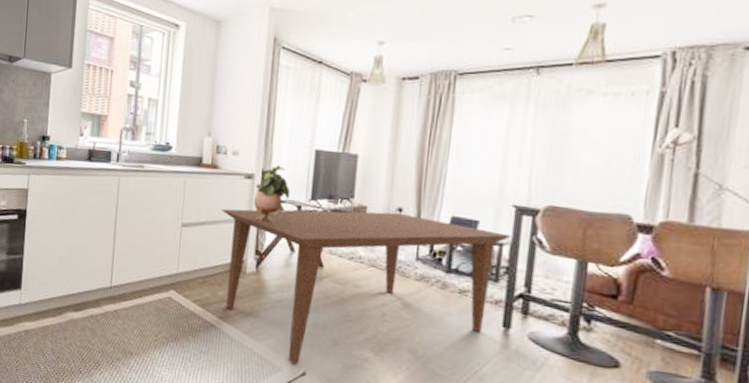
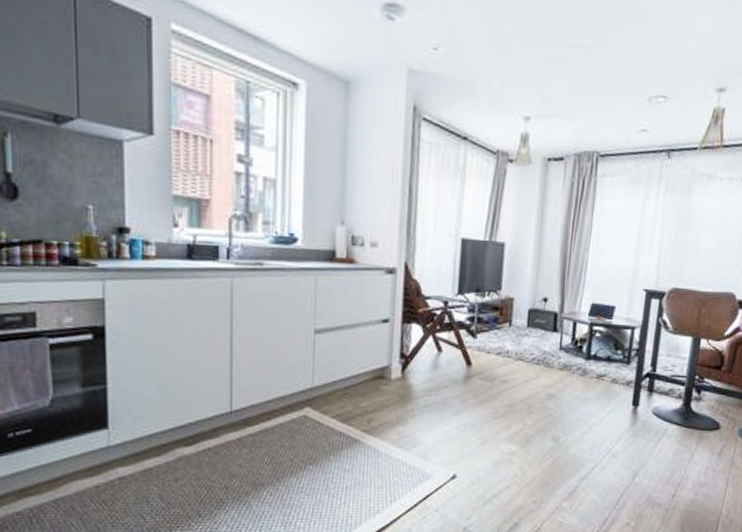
dining table: present [221,208,512,364] -> none [360,302,642,468]
potted plant: present [253,164,291,223] -> none [396,256,436,322]

